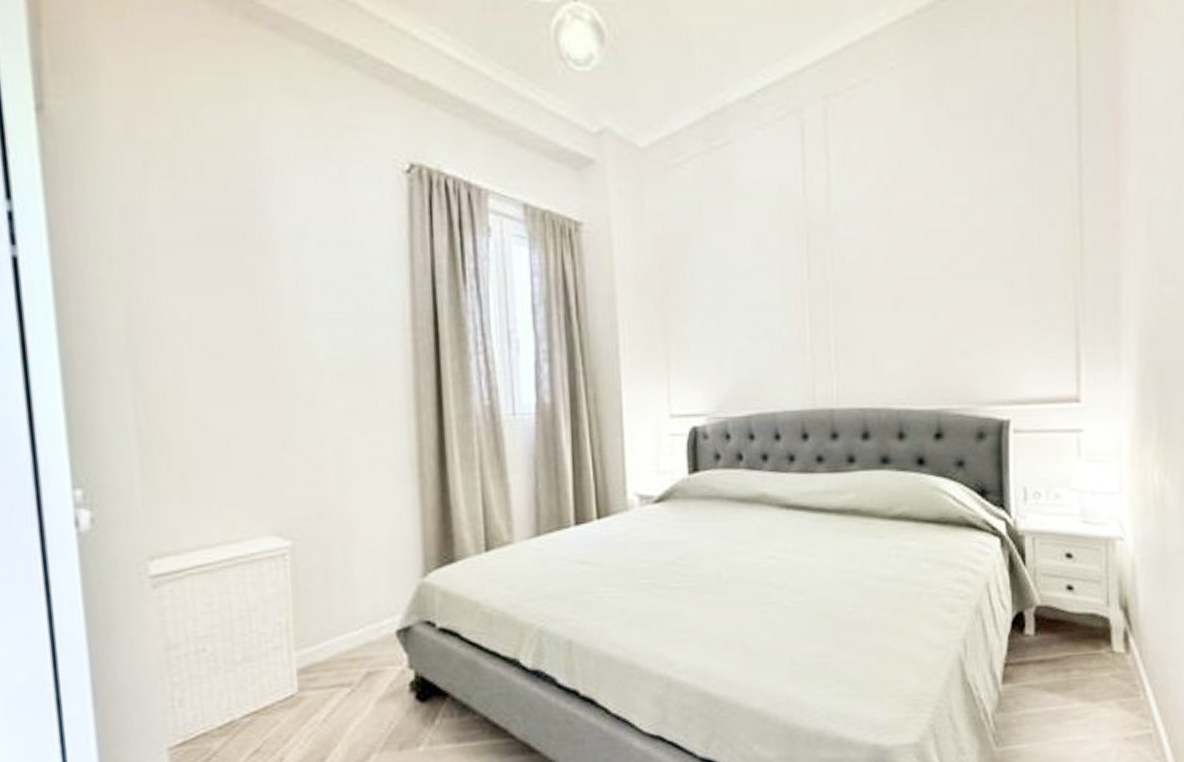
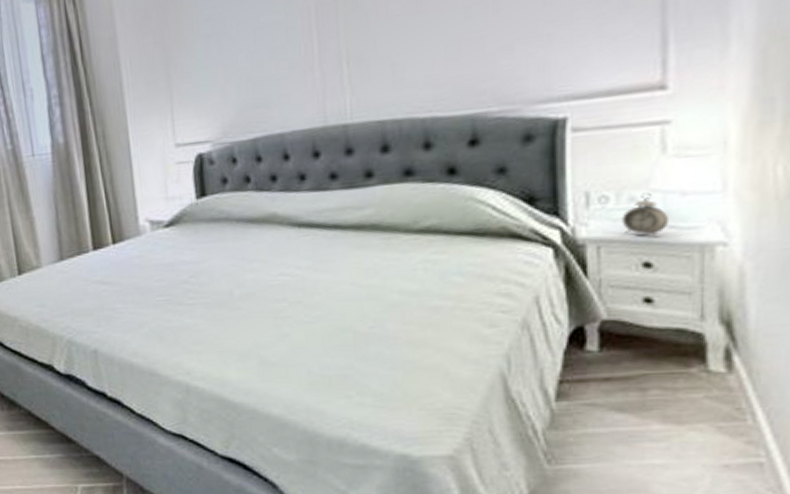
alarm clock: none [1050,491,1084,532] -> present [622,192,670,238]

